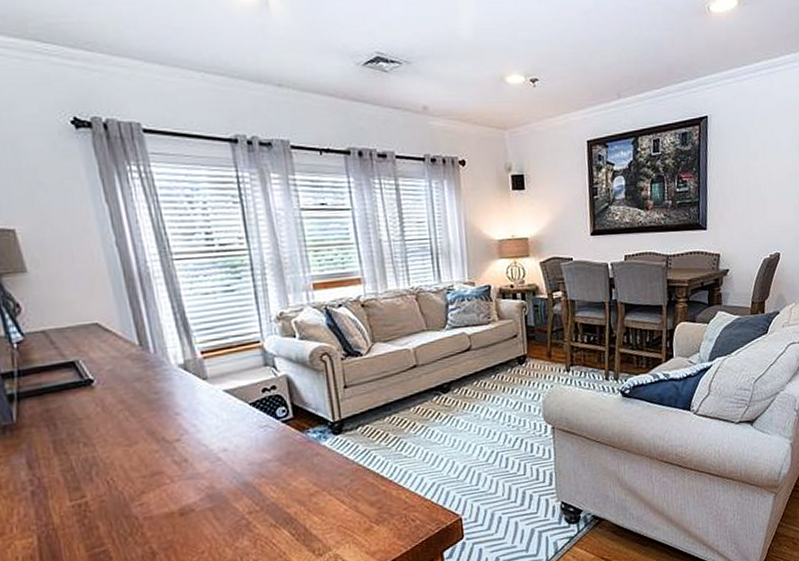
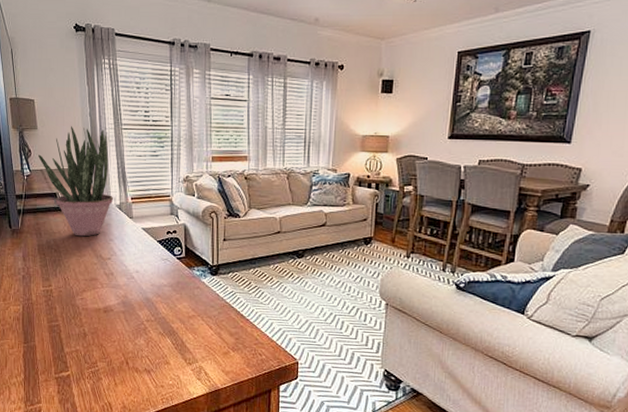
potted plant: none [34,261,172,418] -> present [38,125,113,237]

